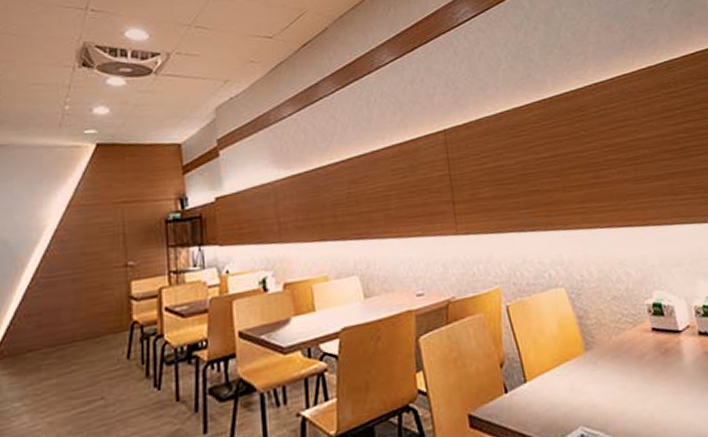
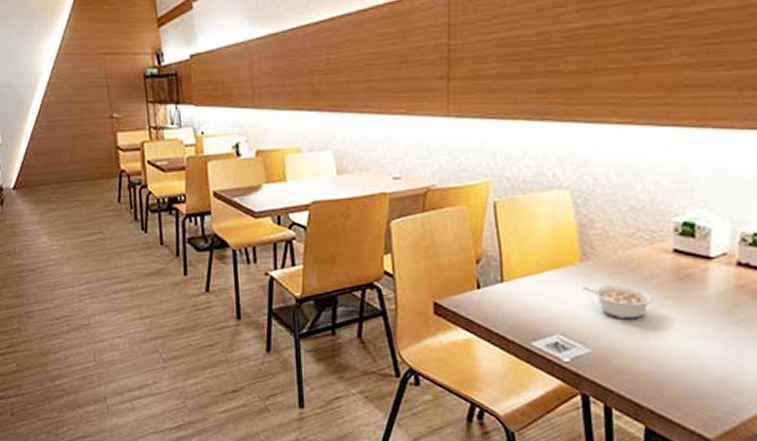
legume: none [591,367,649,401] -> present [581,286,654,320]

